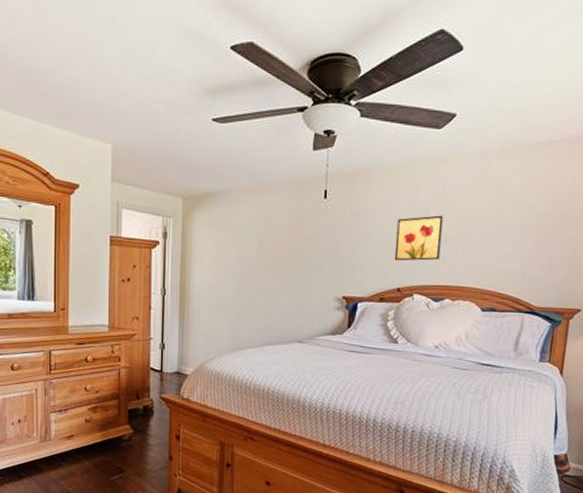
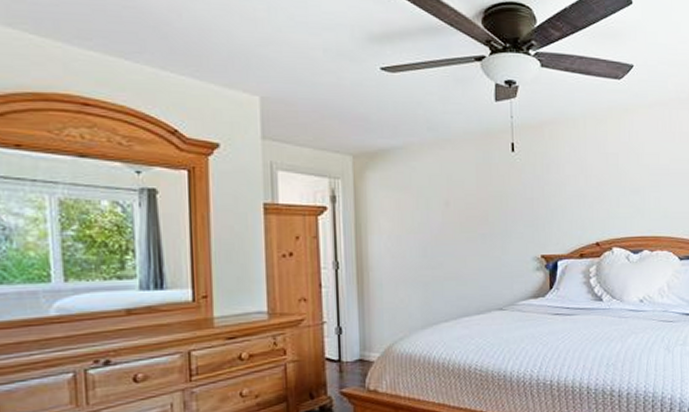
wall art: present [394,215,444,261] -> none [589,165,634,214]

